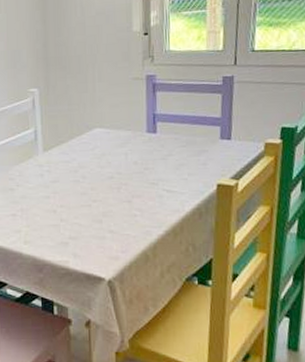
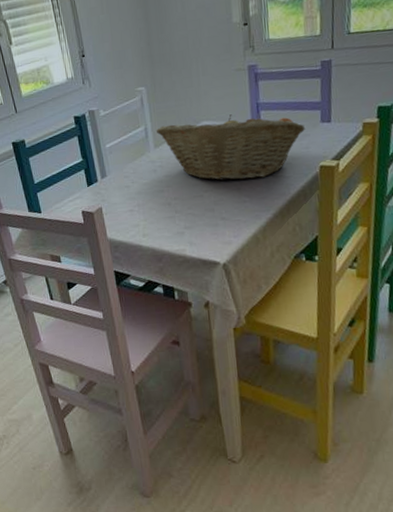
fruit basket: none [45,123,204,192] -> present [155,114,306,181]

